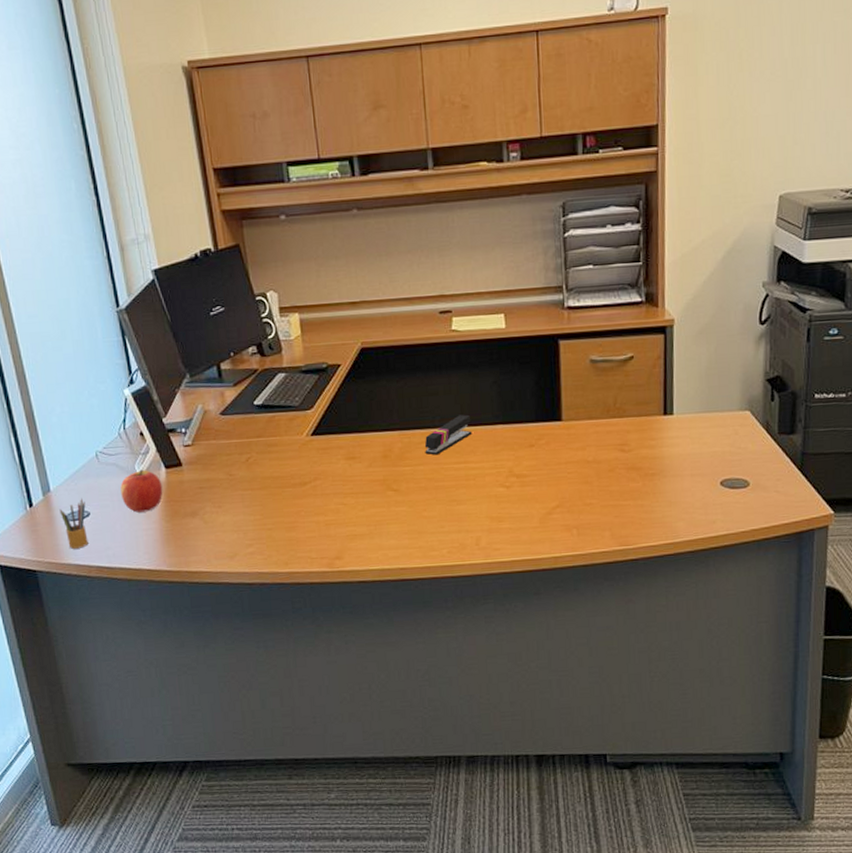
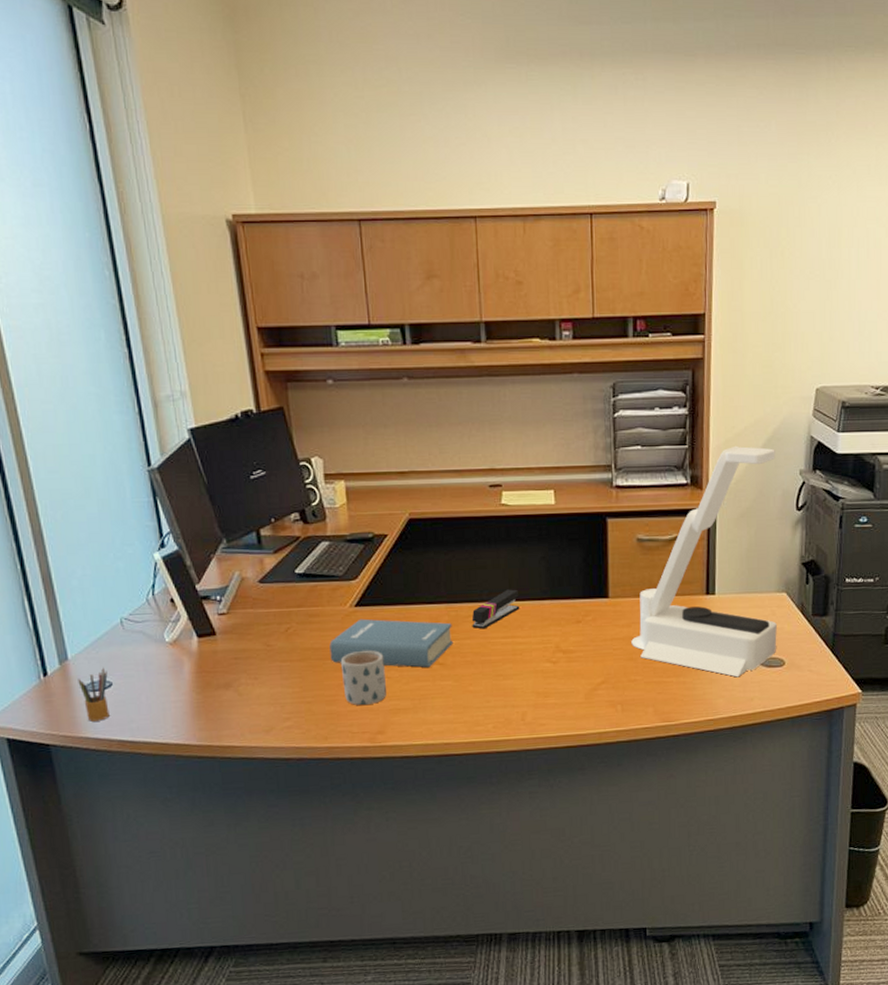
apple: present [120,469,163,513] -> none [147,638,195,684]
hardback book: none [288,447,407,494] -> present [329,618,453,668]
mug: none [299,477,344,532] -> present [341,650,387,706]
desk lamp: none [586,259,741,500] -> present [631,445,777,678]

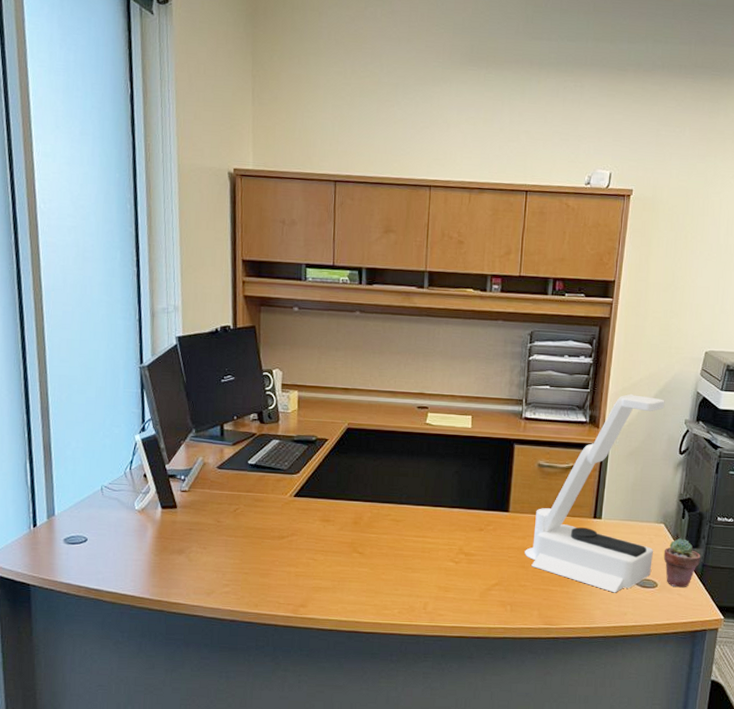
pencil box: present [78,667,110,722] -> none [60,525,85,569]
hardback book: present [329,618,453,668] -> none [268,507,373,555]
mug: present [341,650,387,706] -> none [276,534,313,581]
stapler: present [471,589,520,629] -> none [390,496,432,527]
potted succulent: none [789,607,831,663] -> present [663,538,701,588]

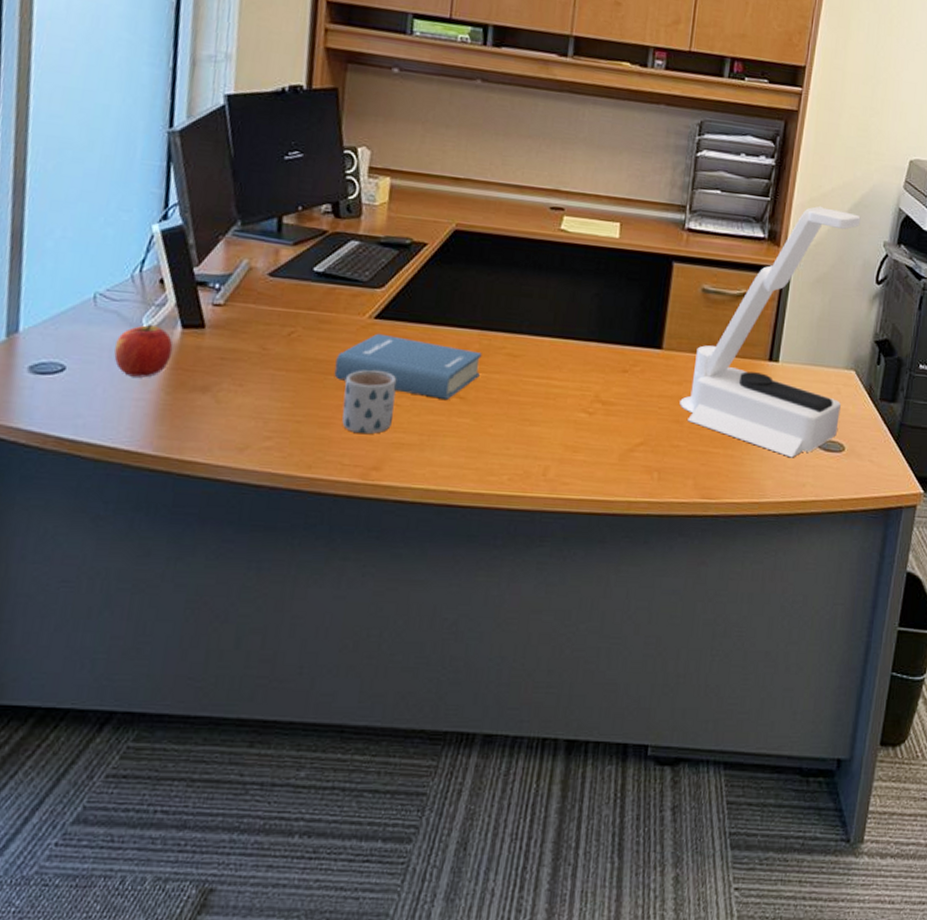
apple: none [118,506,157,545] -> present [114,324,173,378]
hardback book: none [268,507,373,555] -> present [334,333,482,399]
mug: none [276,534,313,581] -> present [342,369,397,435]
potted succulent: present [663,538,701,588] -> none [853,389,899,453]

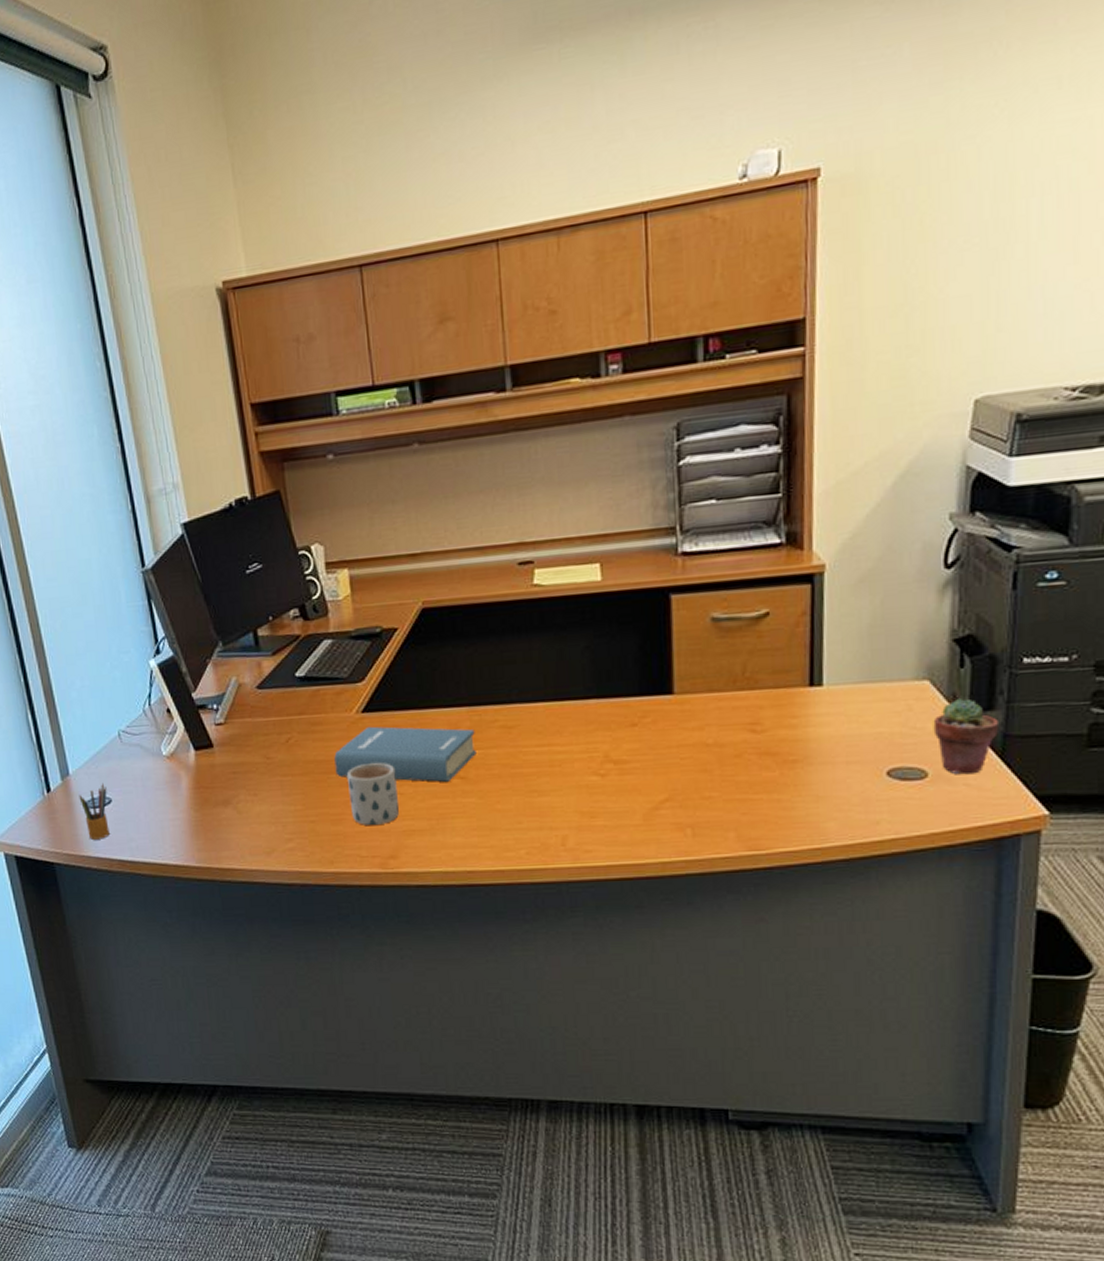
pencil box: none [23,347,63,411] -> present [79,782,110,840]
apple: present [114,324,173,378] -> none [145,751,192,800]
desk lamp: present [679,206,861,458] -> none [705,487,916,794]
potted succulent: none [853,389,899,453] -> present [933,699,1000,775]

